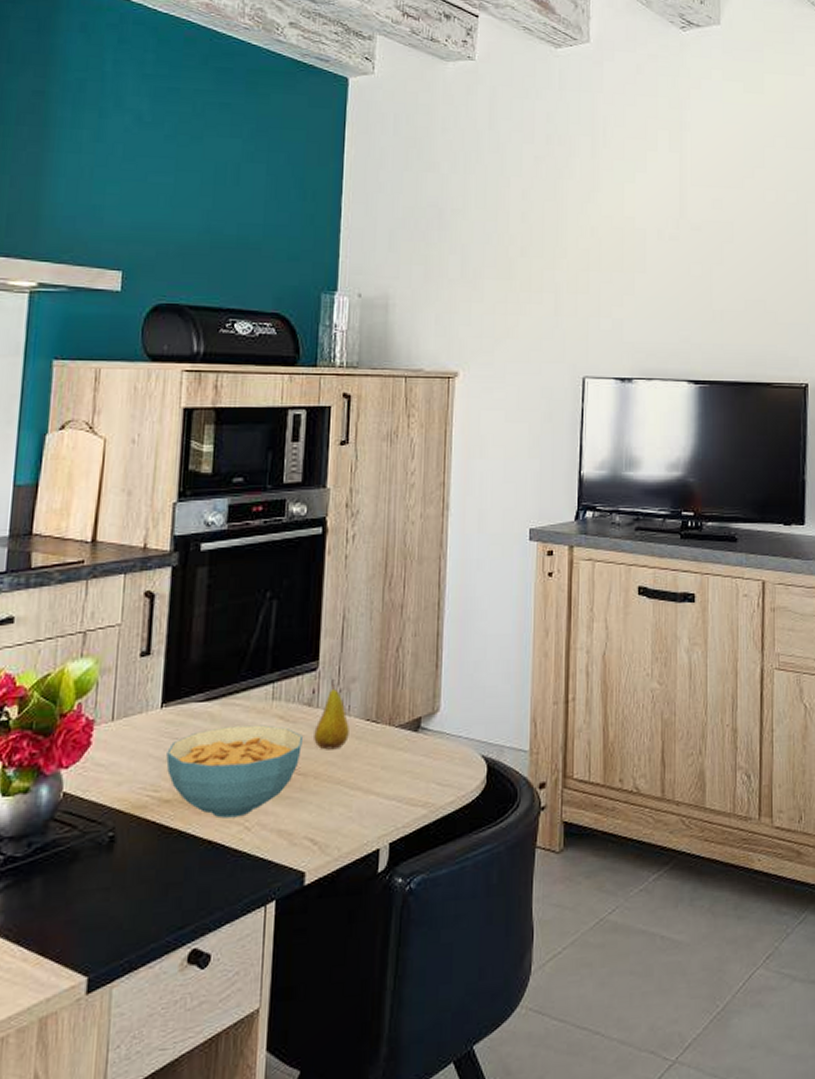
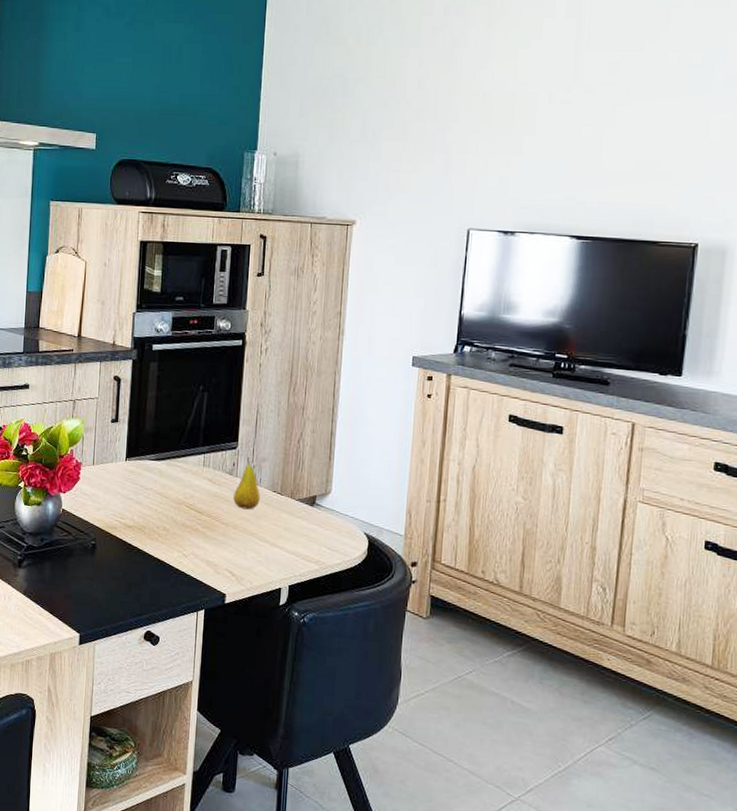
cereal bowl: present [166,725,304,819] -> none [129,480,226,547]

